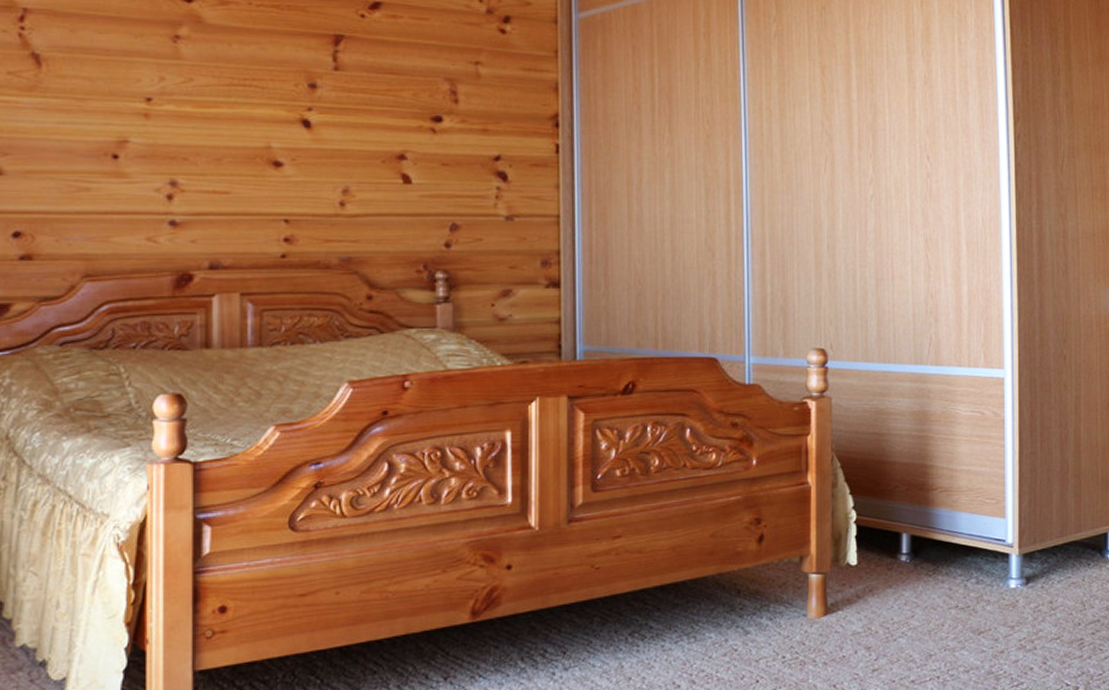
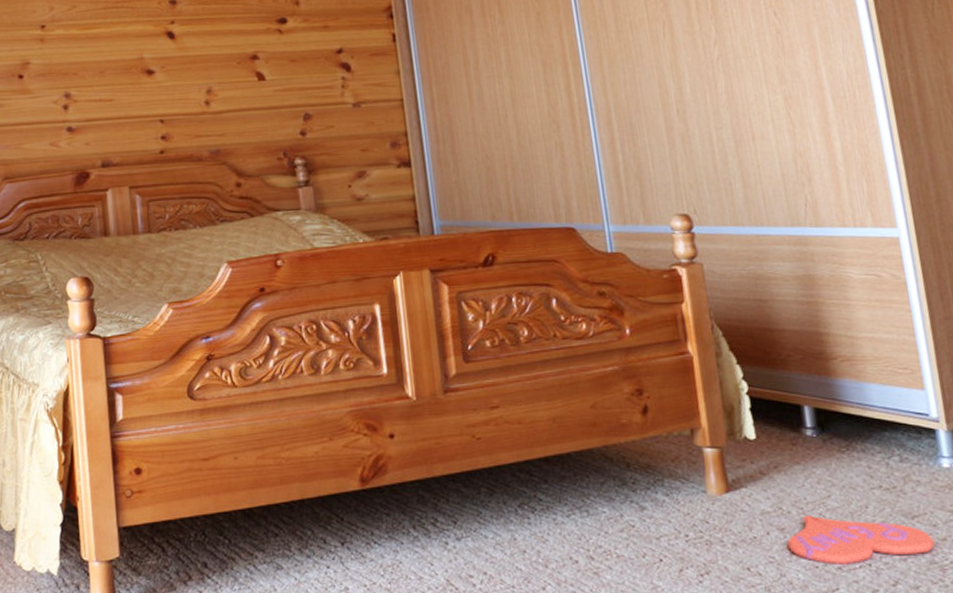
slippers: none [872,634,994,679] -> present [788,515,935,565]

